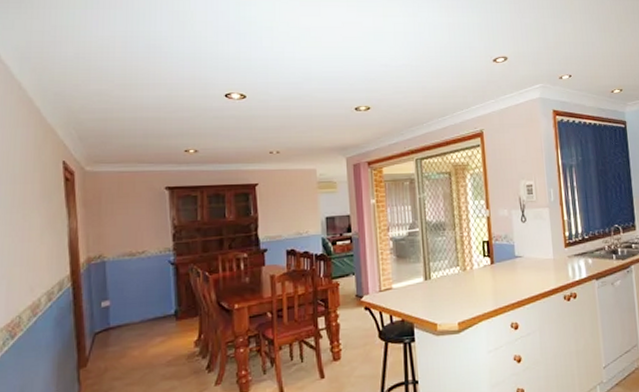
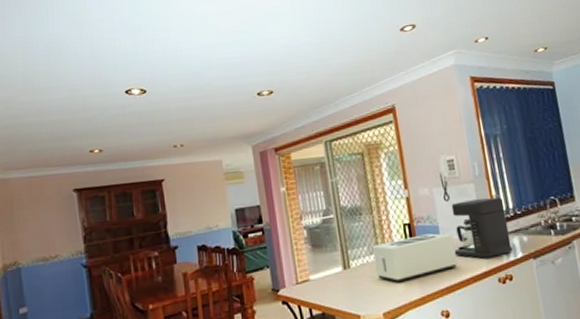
toaster: none [452,251,529,296] -> present [372,233,457,283]
coffee maker: none [526,222,579,277] -> present [451,197,514,259]

